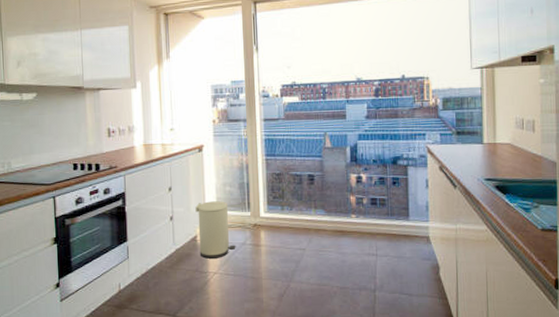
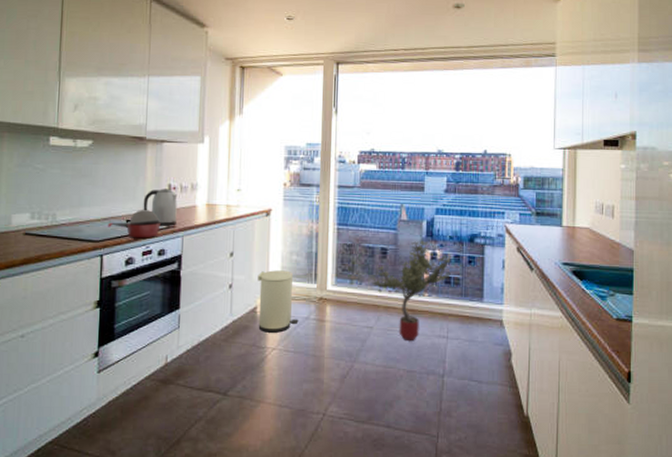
saucepan: none [57,152,104,180] -> present [108,209,161,239]
kettle: none [86,132,118,167] -> present [143,188,178,226]
potted tree: none [300,165,376,259] -> present [370,240,451,340]

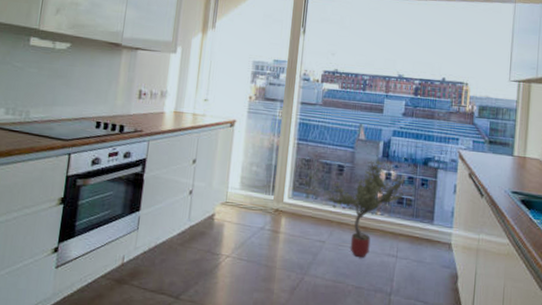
saucepan: present [108,209,161,239] -> none [78,112,129,141]
kettle: present [143,188,178,226] -> none [113,94,147,130]
pedal bin: present [257,270,299,333] -> none [215,179,254,241]

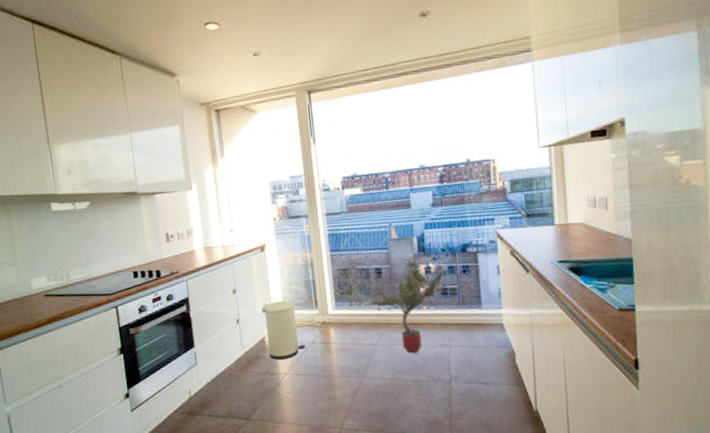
pedal bin: none [215,179,254,241] -> present [261,300,306,360]

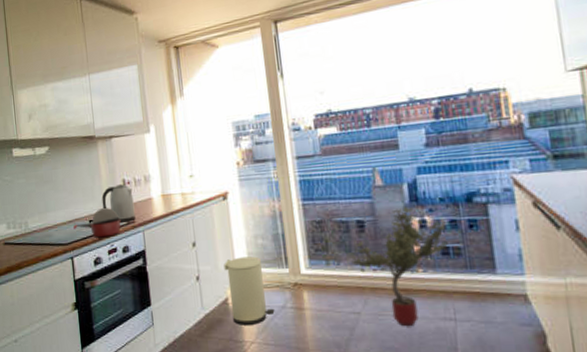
saucepan: none [117,259,165,288] -> present [73,207,121,238]
kettle: none [145,237,179,273] -> present [101,184,136,223]

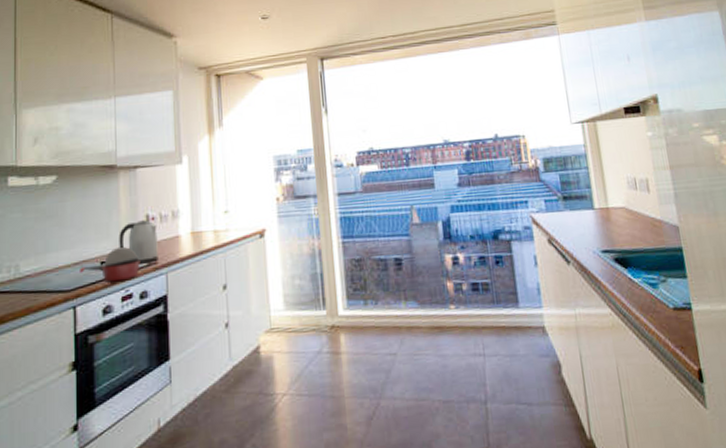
pedal bin: present [224,256,275,325] -> none [257,298,310,376]
potted tree: present [350,206,448,326] -> none [387,244,478,365]

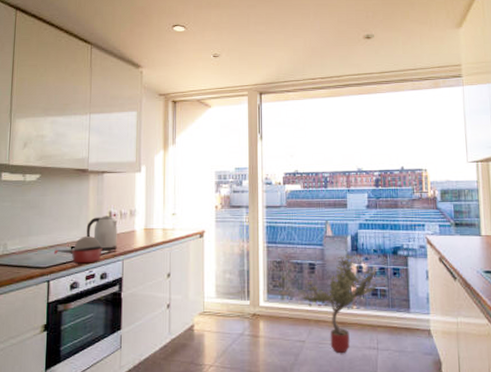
potted tree: none [387,244,478,365] -> present [301,254,377,353]

